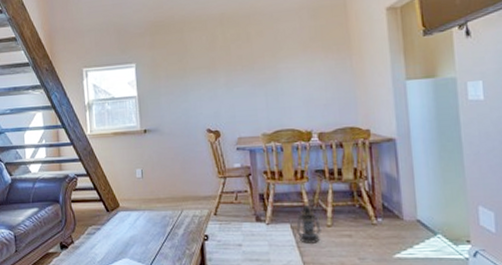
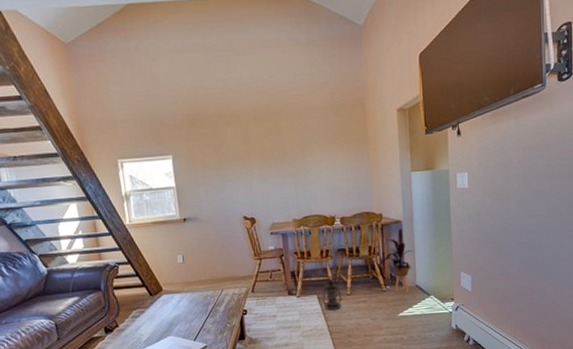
house plant: none [367,148,411,230] -> present [379,229,413,294]

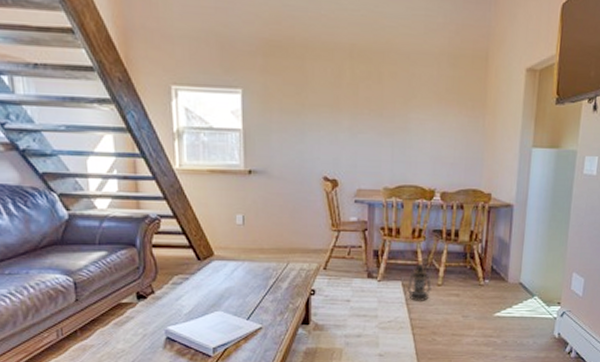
house plant: present [379,229,413,294] -> none [480,214,521,291]

